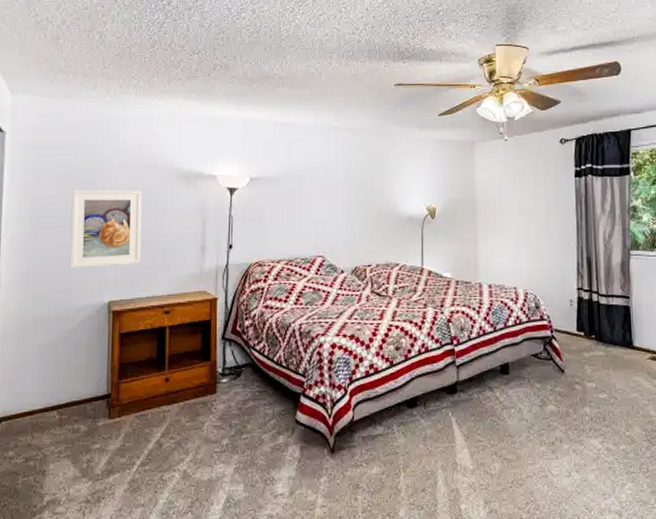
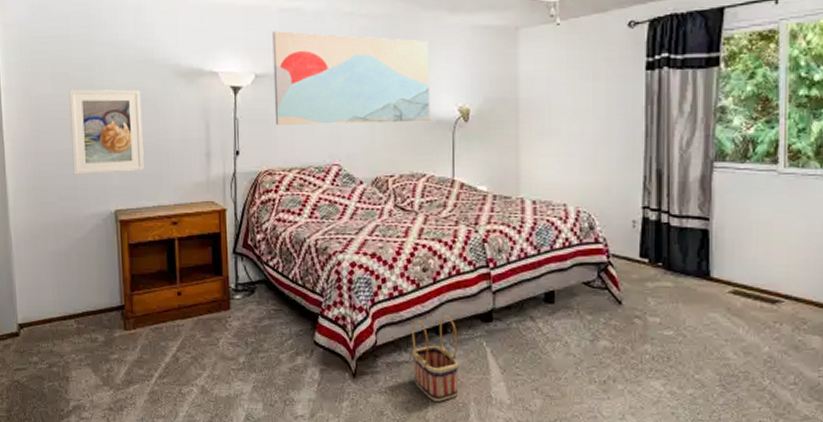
wall art: none [266,141,403,222] -> present [272,31,431,125]
basket: none [386,388,428,471] -> present [412,314,459,402]

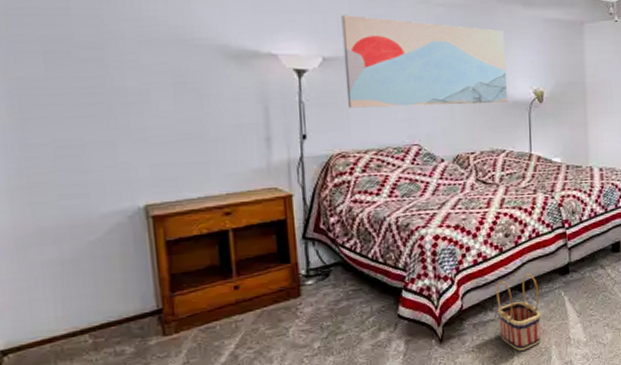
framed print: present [69,89,144,175] -> none [71,70,184,169]

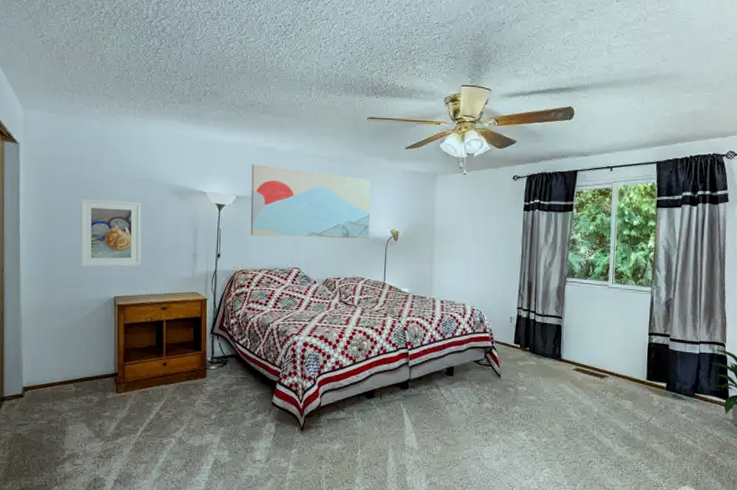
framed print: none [71,70,184,169] -> present [80,198,142,267]
basket: present [496,272,541,351] -> none [347,383,382,448]

